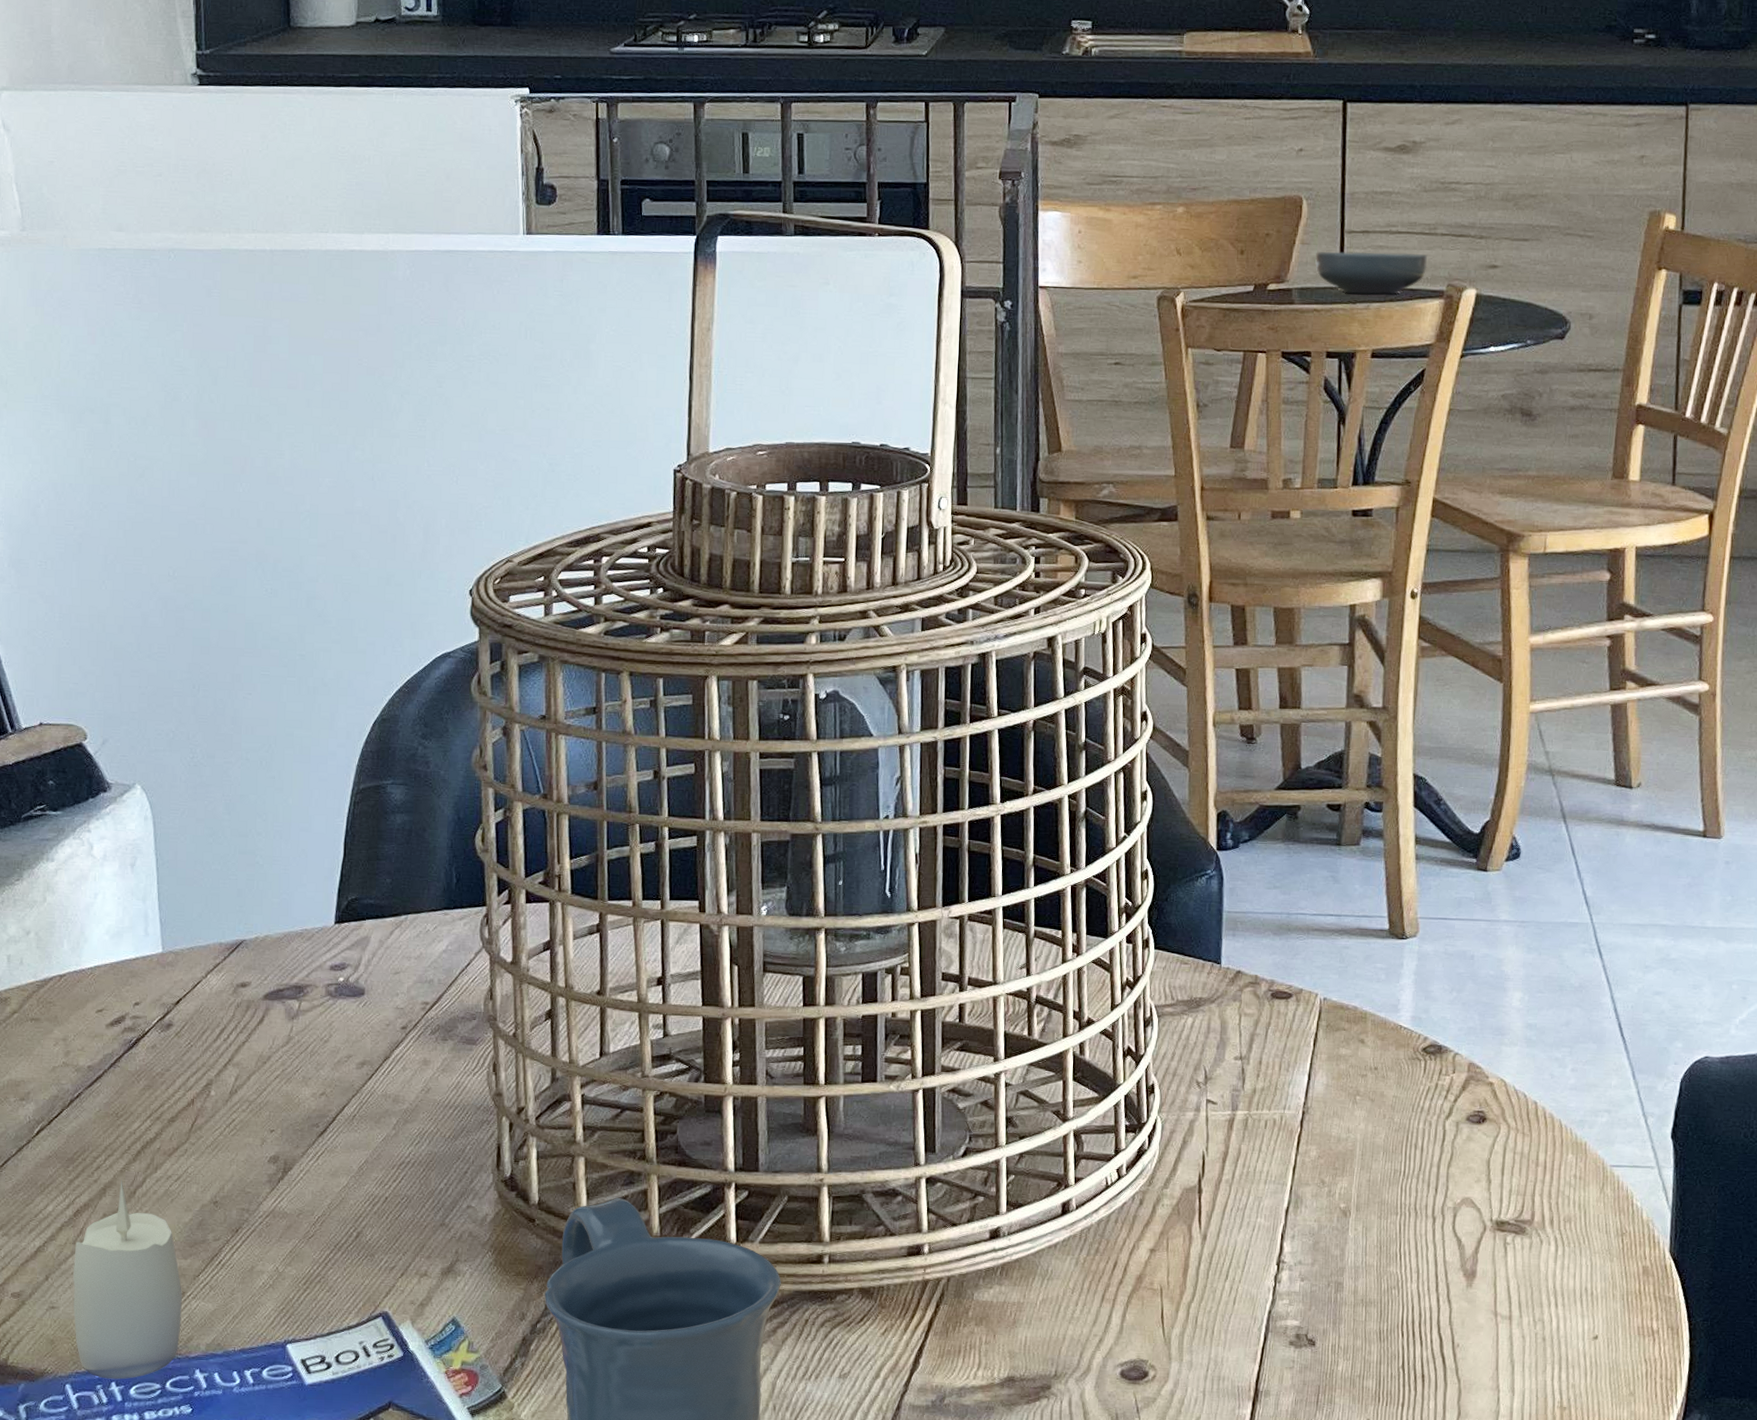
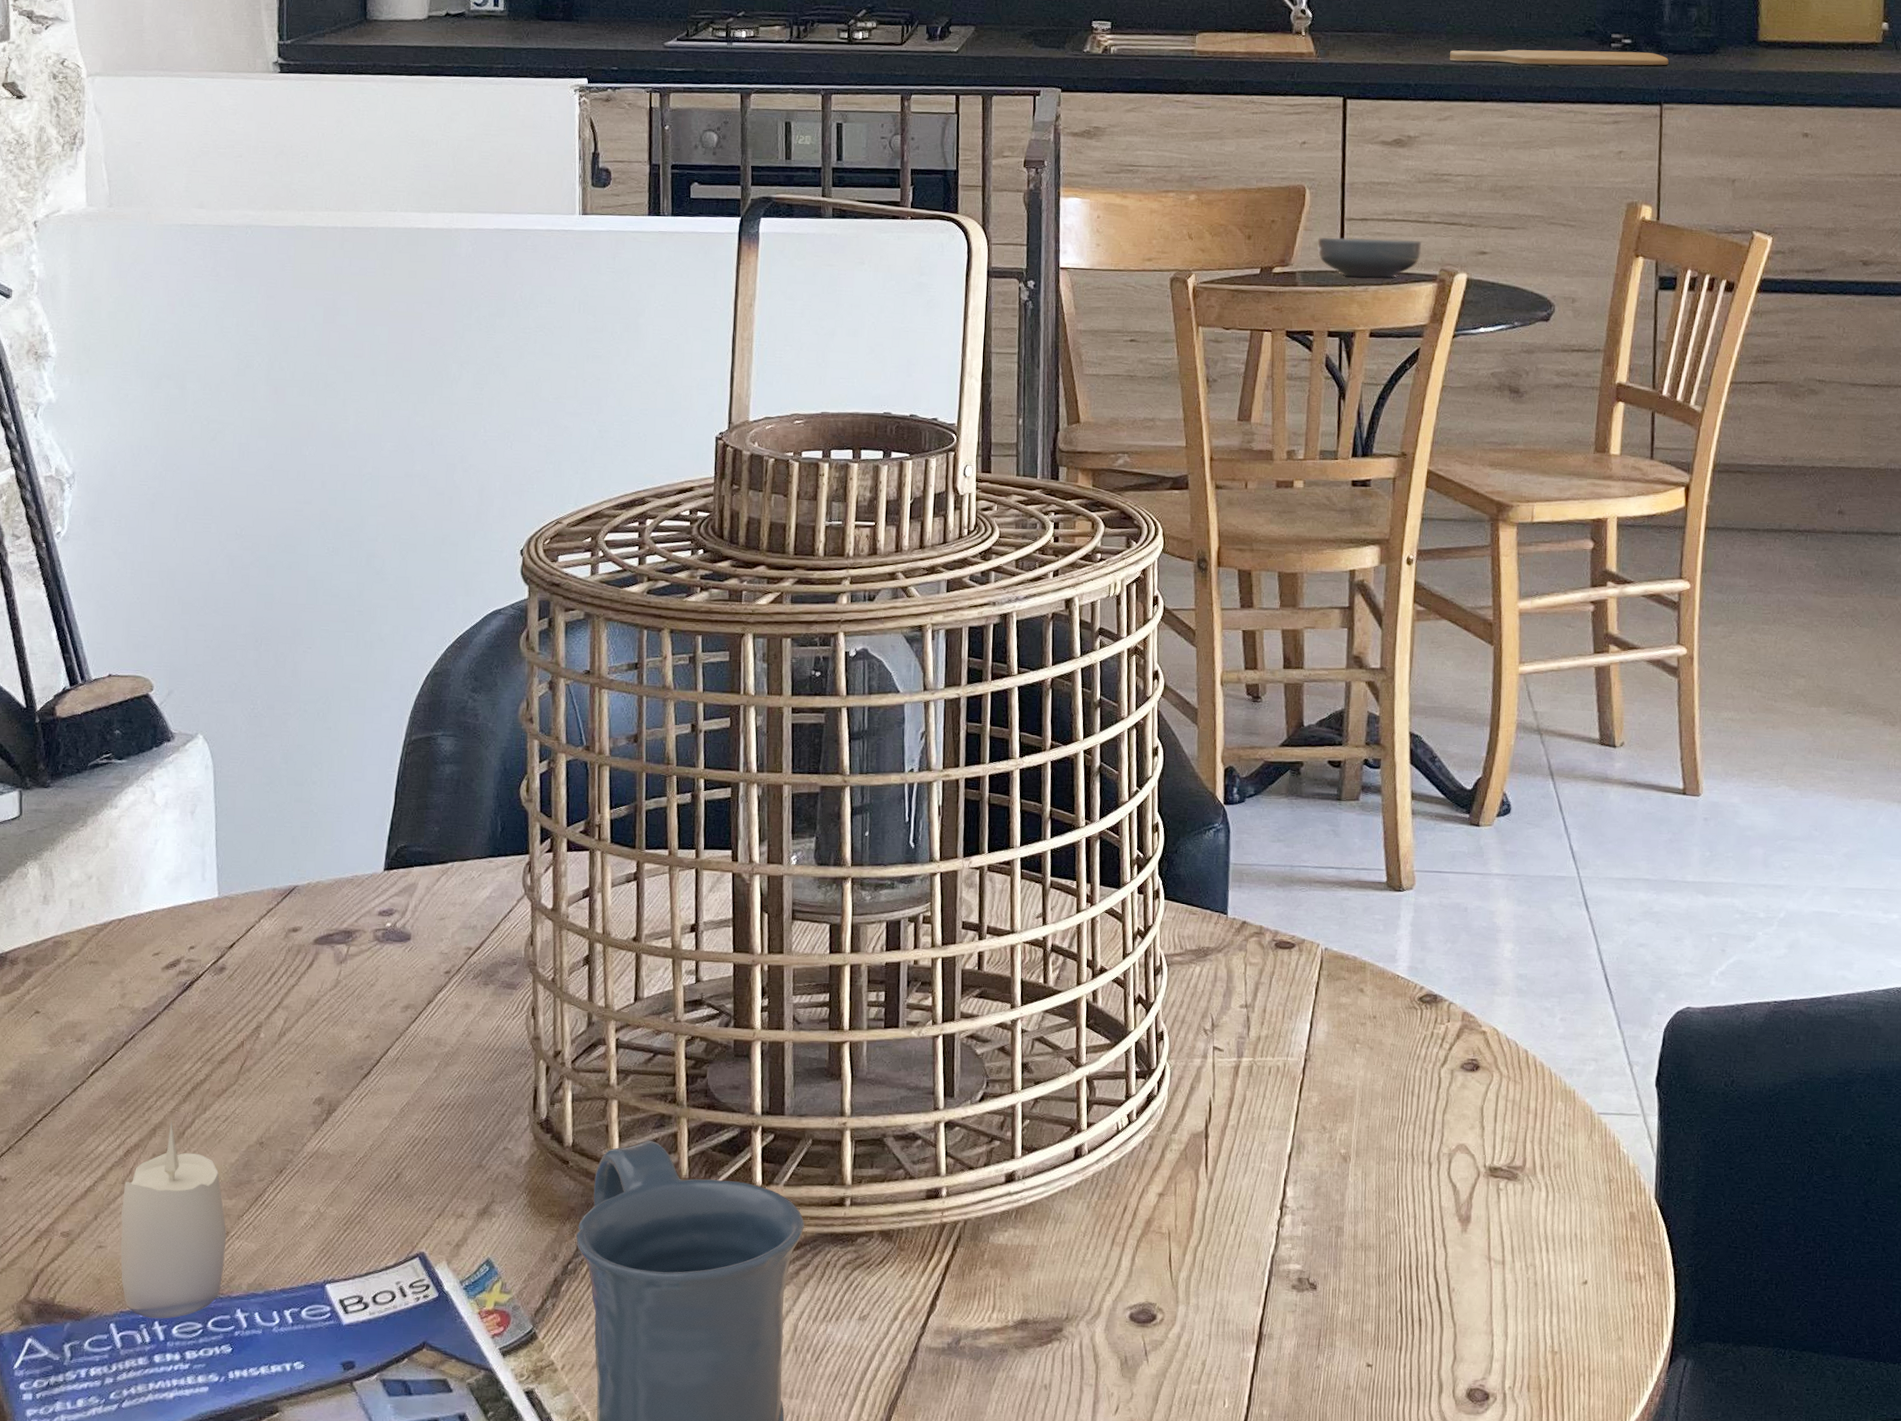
chopping board: none [1458,46,1696,65] -> present [1449,49,1669,68]

